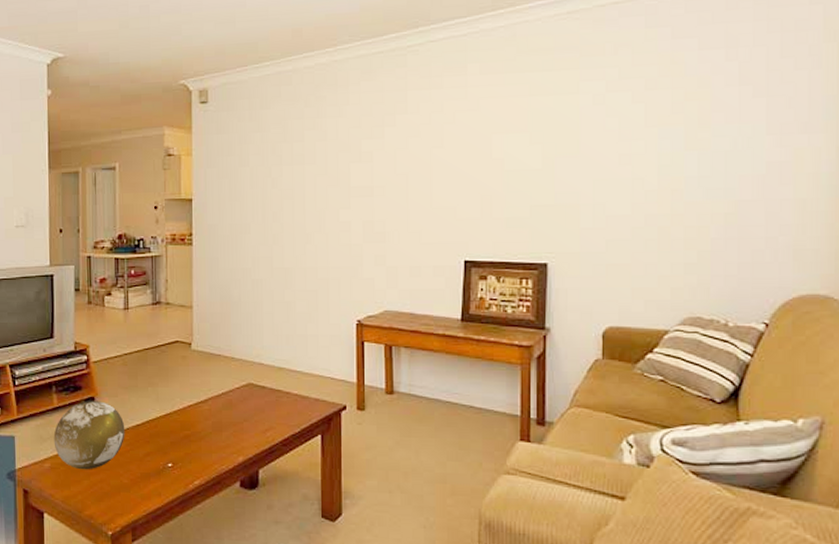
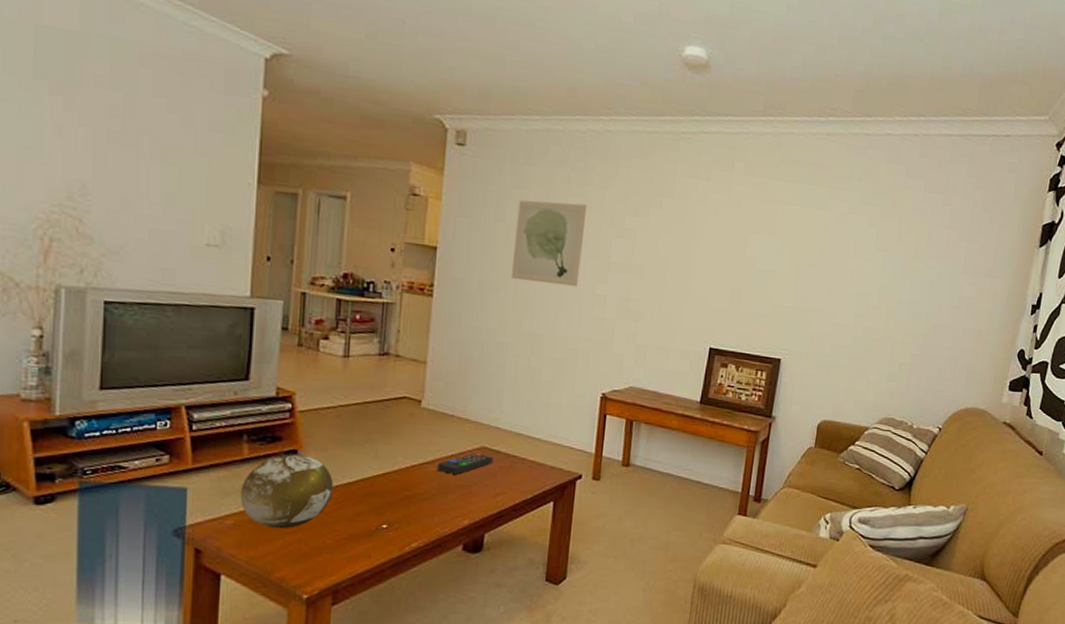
remote control: none [210,389,261,412] -> present [437,452,494,475]
wall art: none [258,136,323,219] -> present [510,200,587,287]

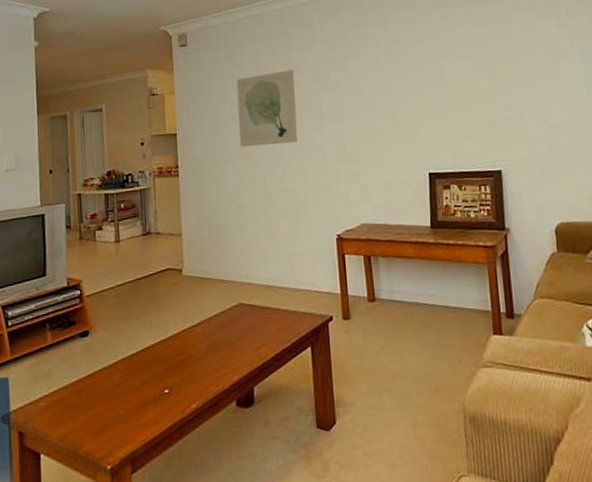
decorative orb: present [240,453,334,529] -> none [48,334,121,406]
remote control: present [437,452,494,475] -> none [203,309,251,334]

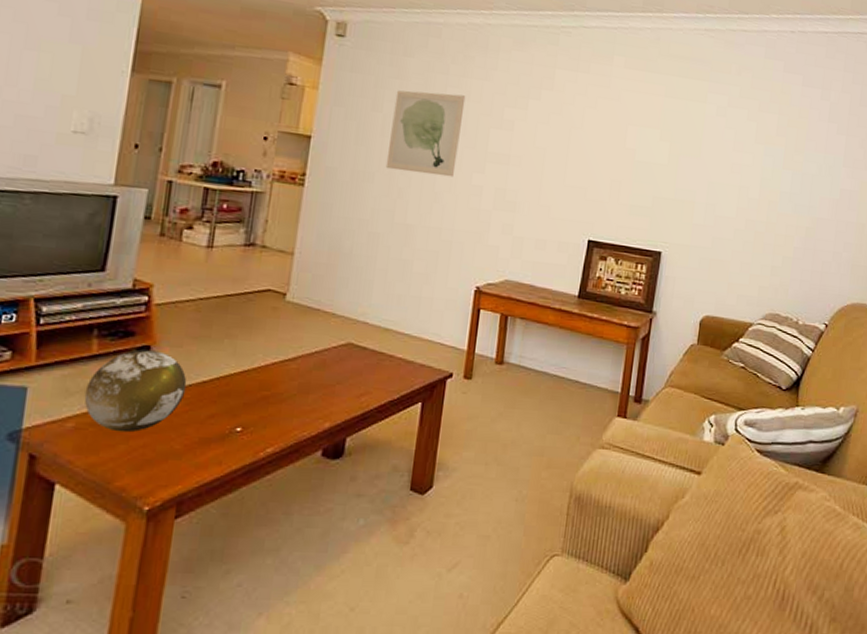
decorative orb: none [48,334,121,406] -> present [84,349,187,433]

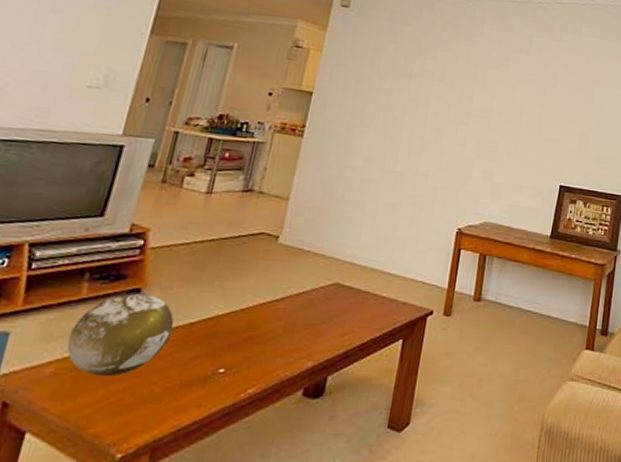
wall art: present [385,90,466,177] -> none [379,53,454,130]

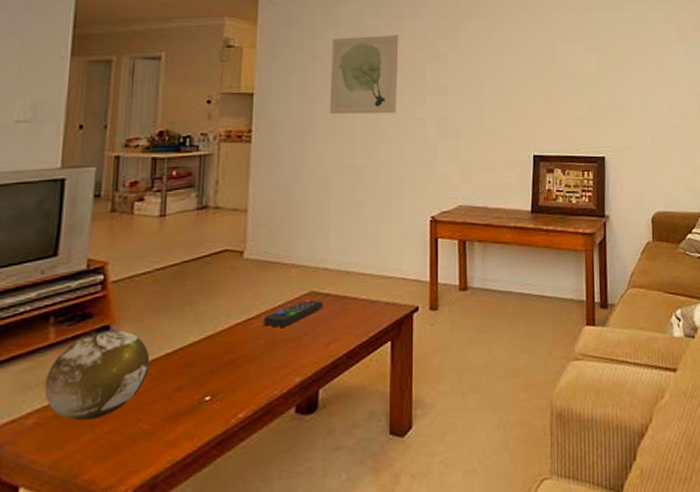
remote control: none [286,289,346,312] -> present [263,298,324,327]
wall art: none [379,53,454,130] -> present [329,35,399,115]

